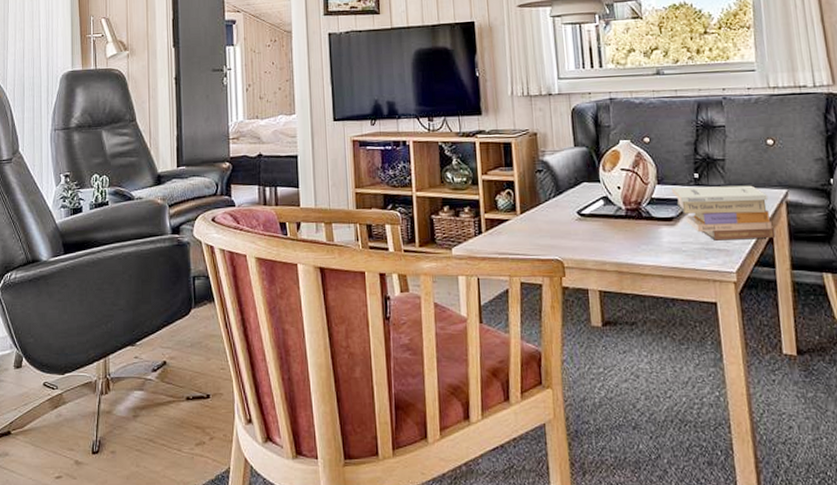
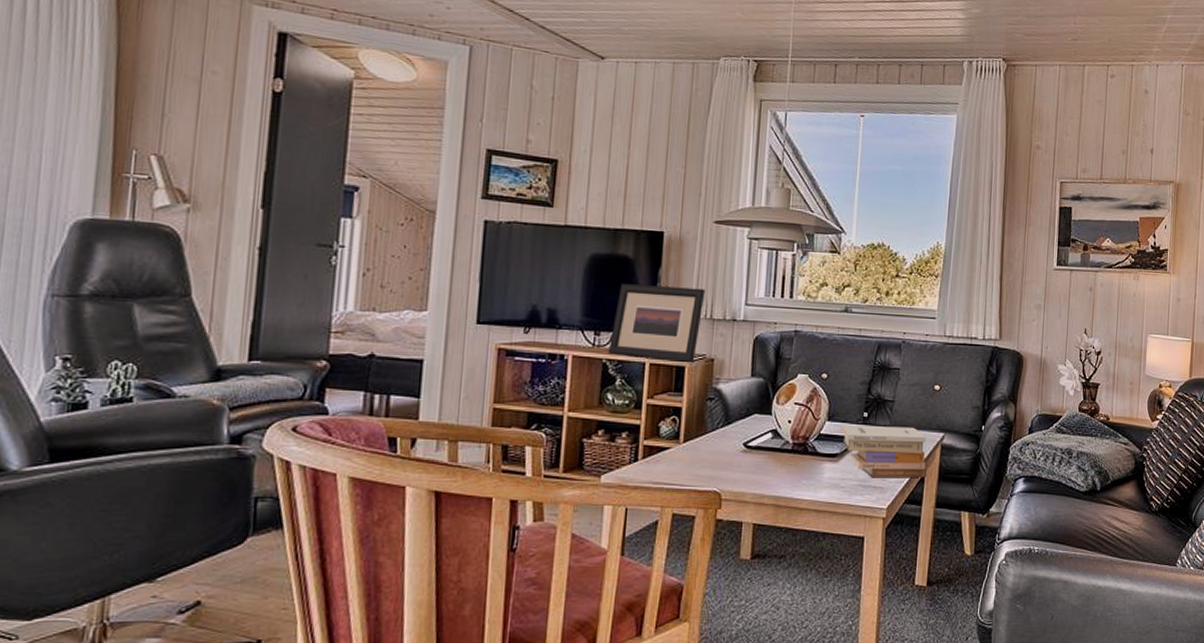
picture frame: none [442,68,520,138] -> present [608,284,706,362]

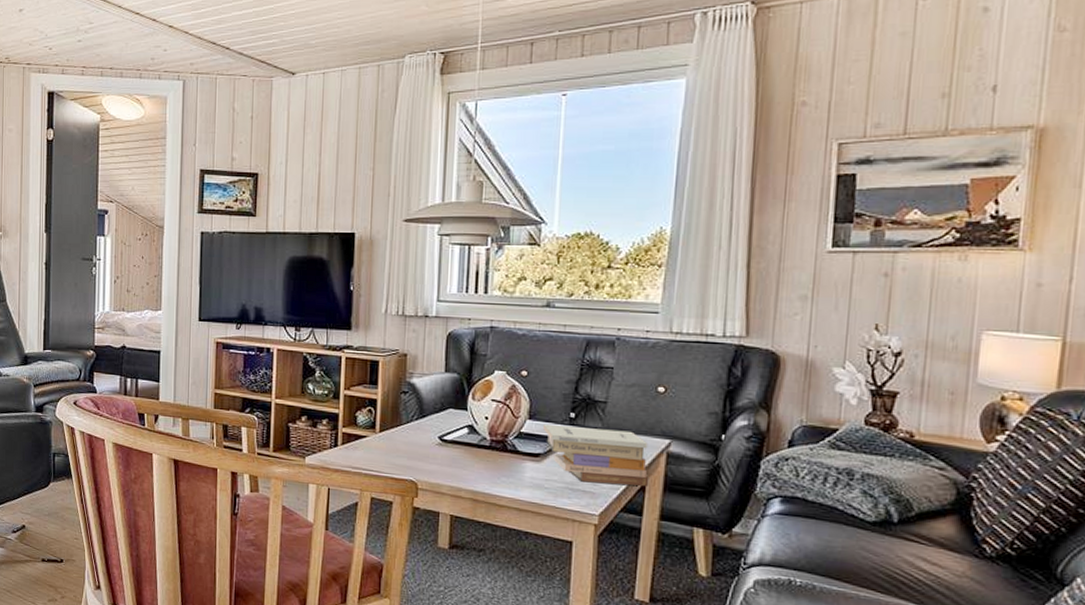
picture frame: present [608,284,706,362] -> none [307,284,397,357]

